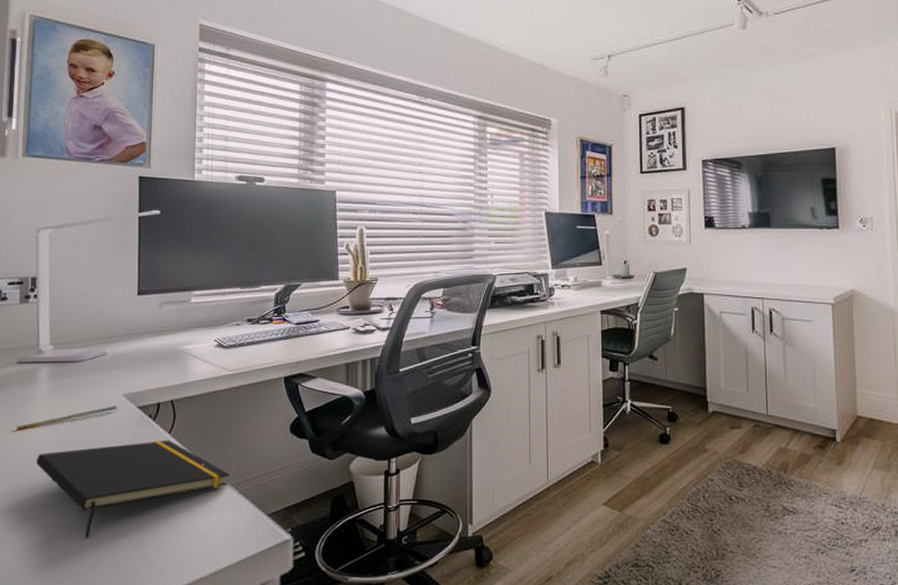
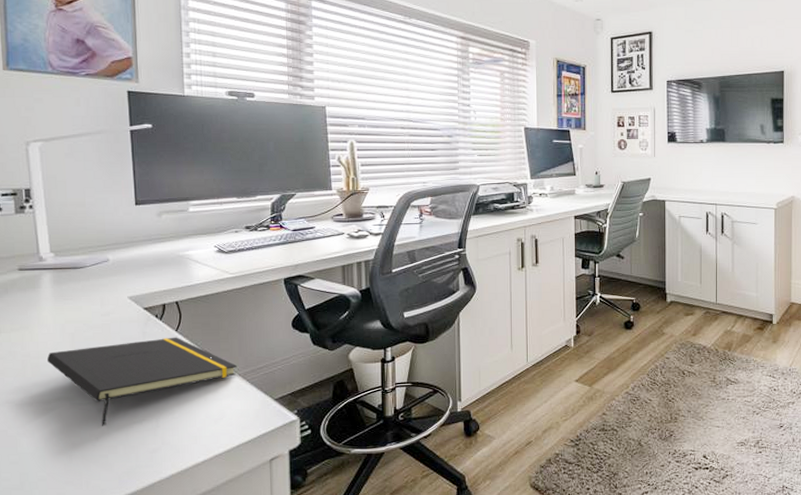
pen: present [16,406,117,431] -> none [24,308,123,332]

